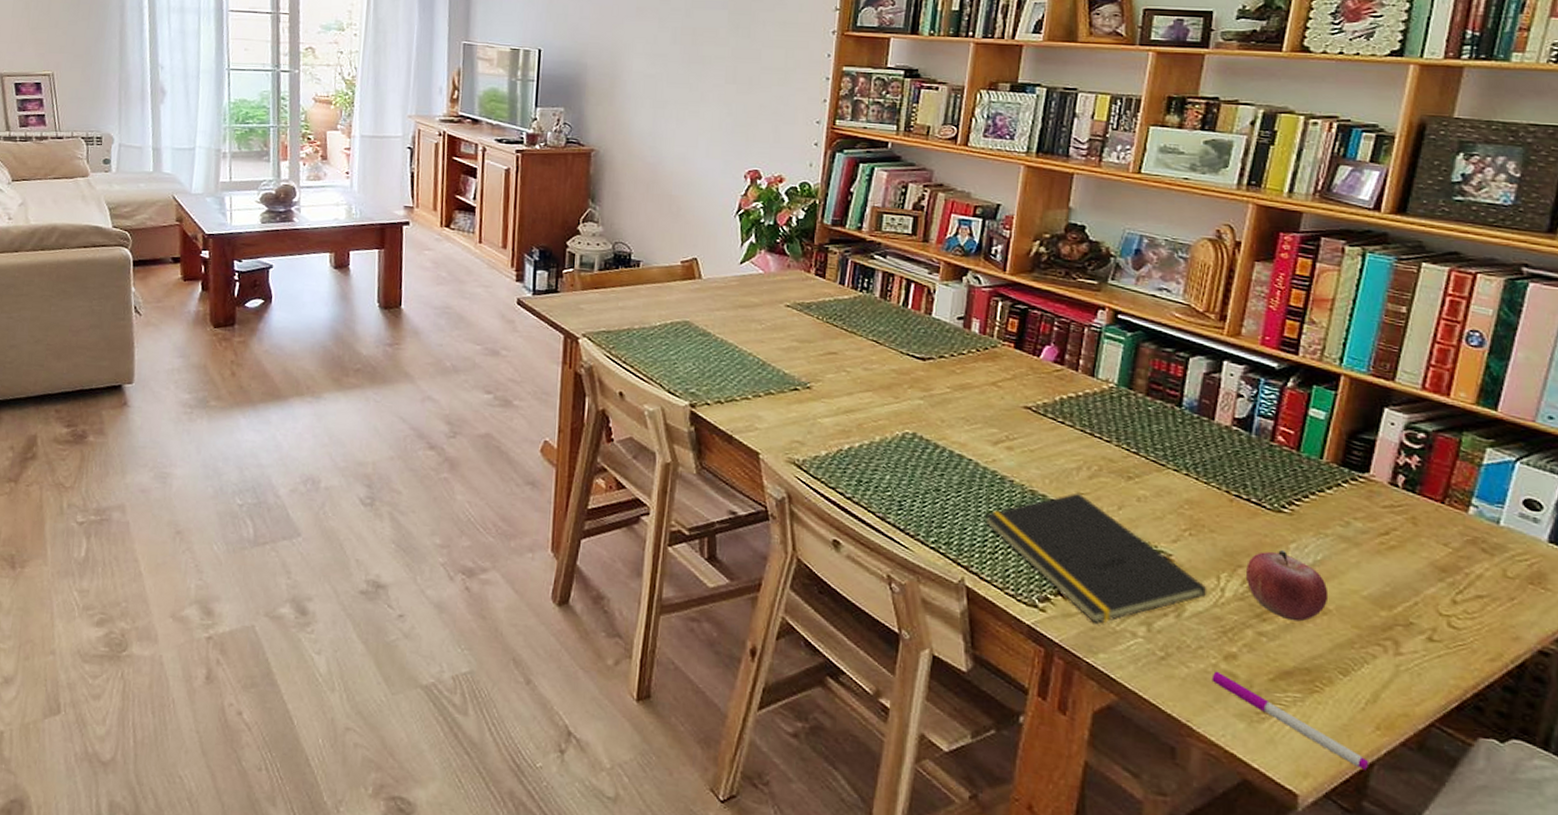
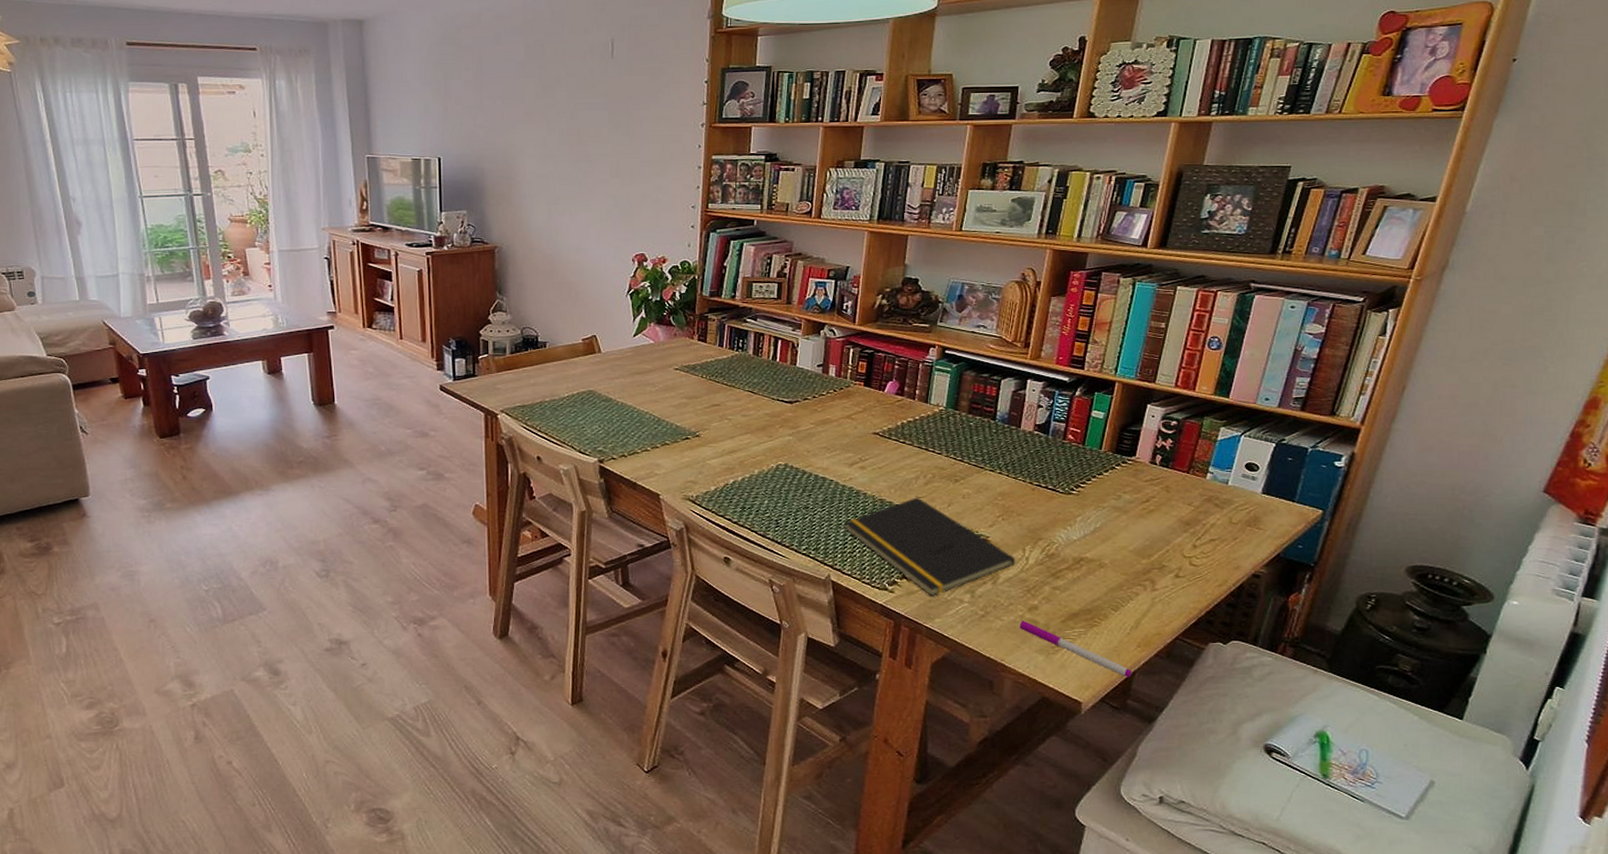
fruit: present [1245,549,1329,622] -> none [1044,522,1105,575]

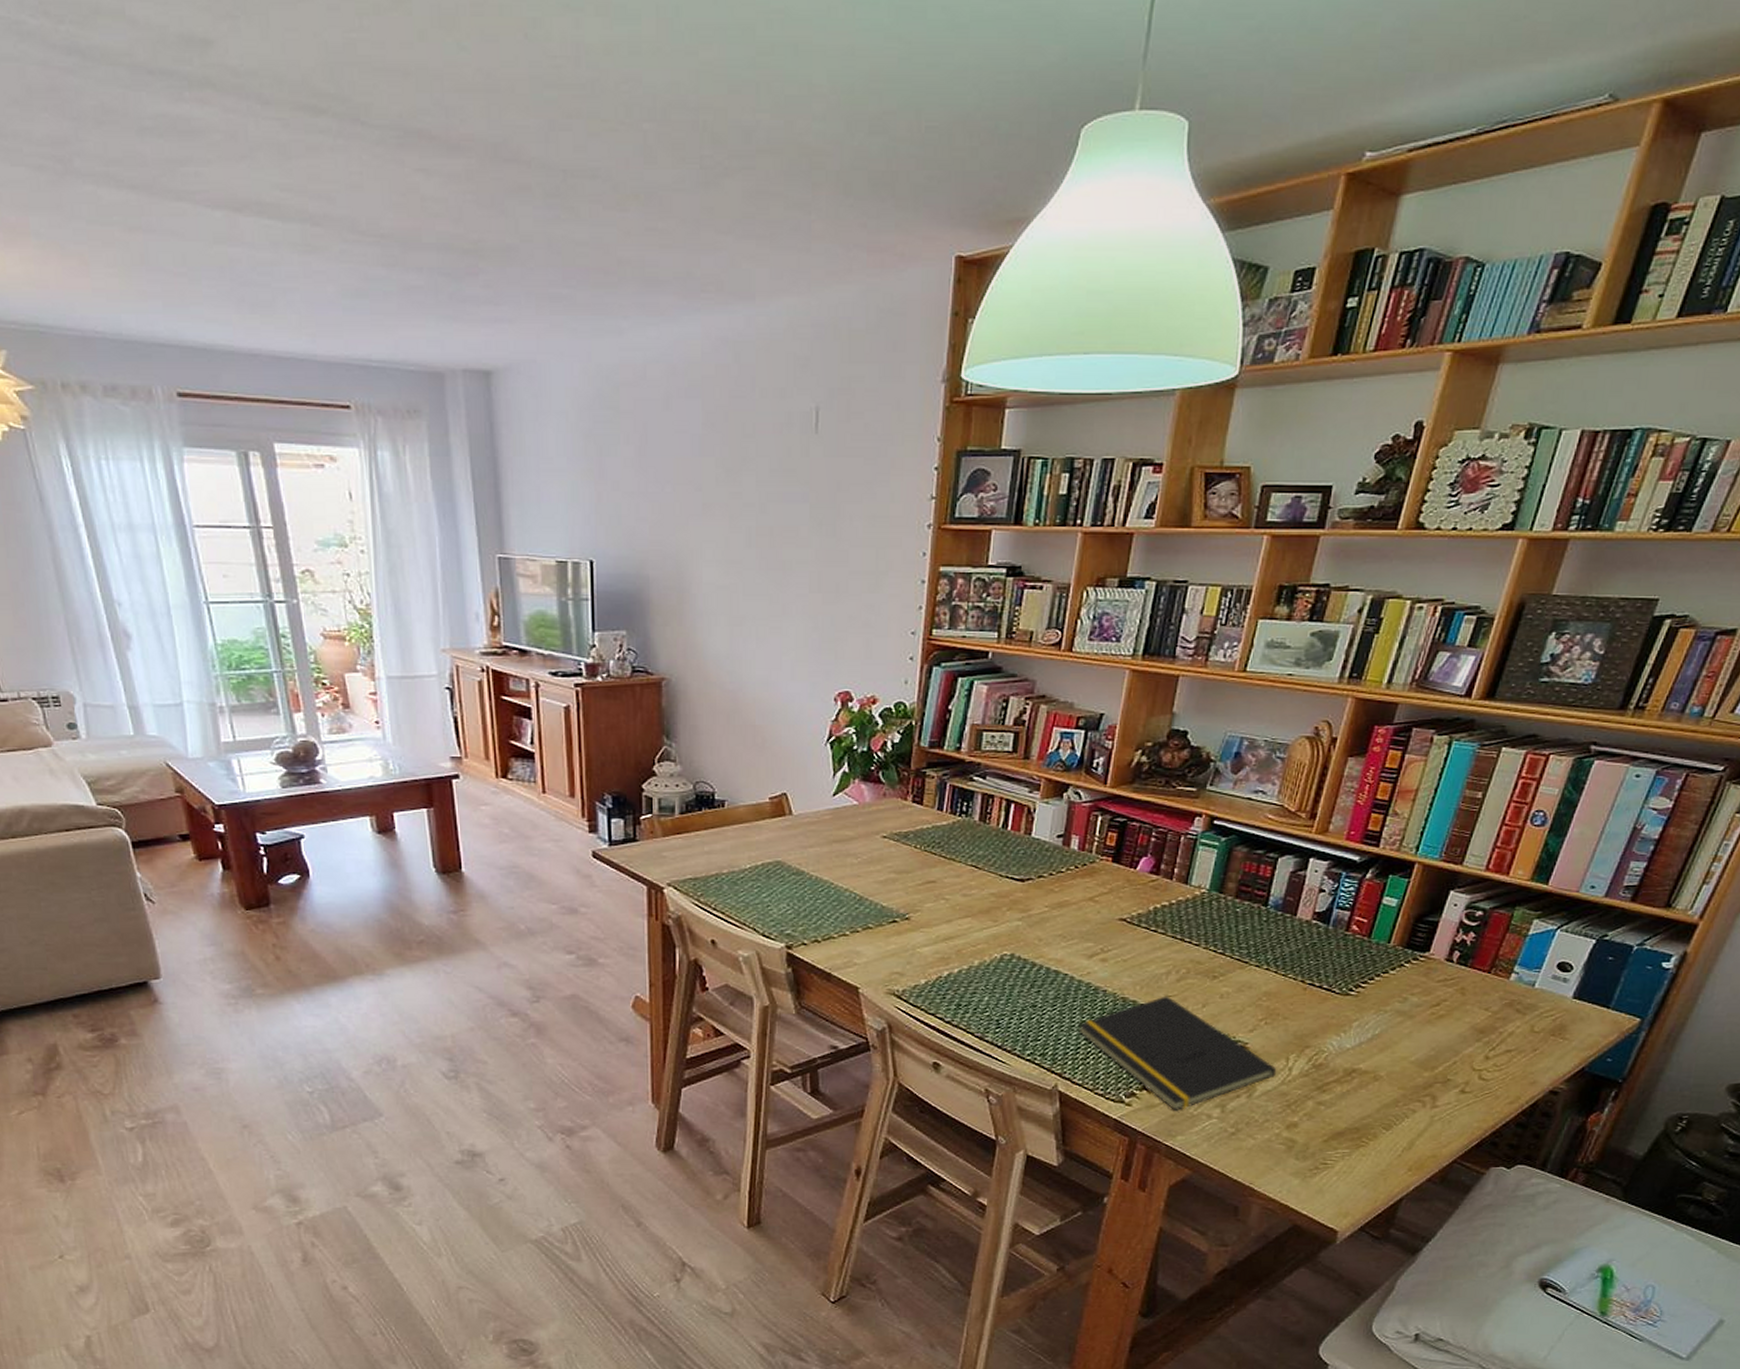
pen: present [1019,620,1132,678] -> none [1274,1139,1399,1205]

